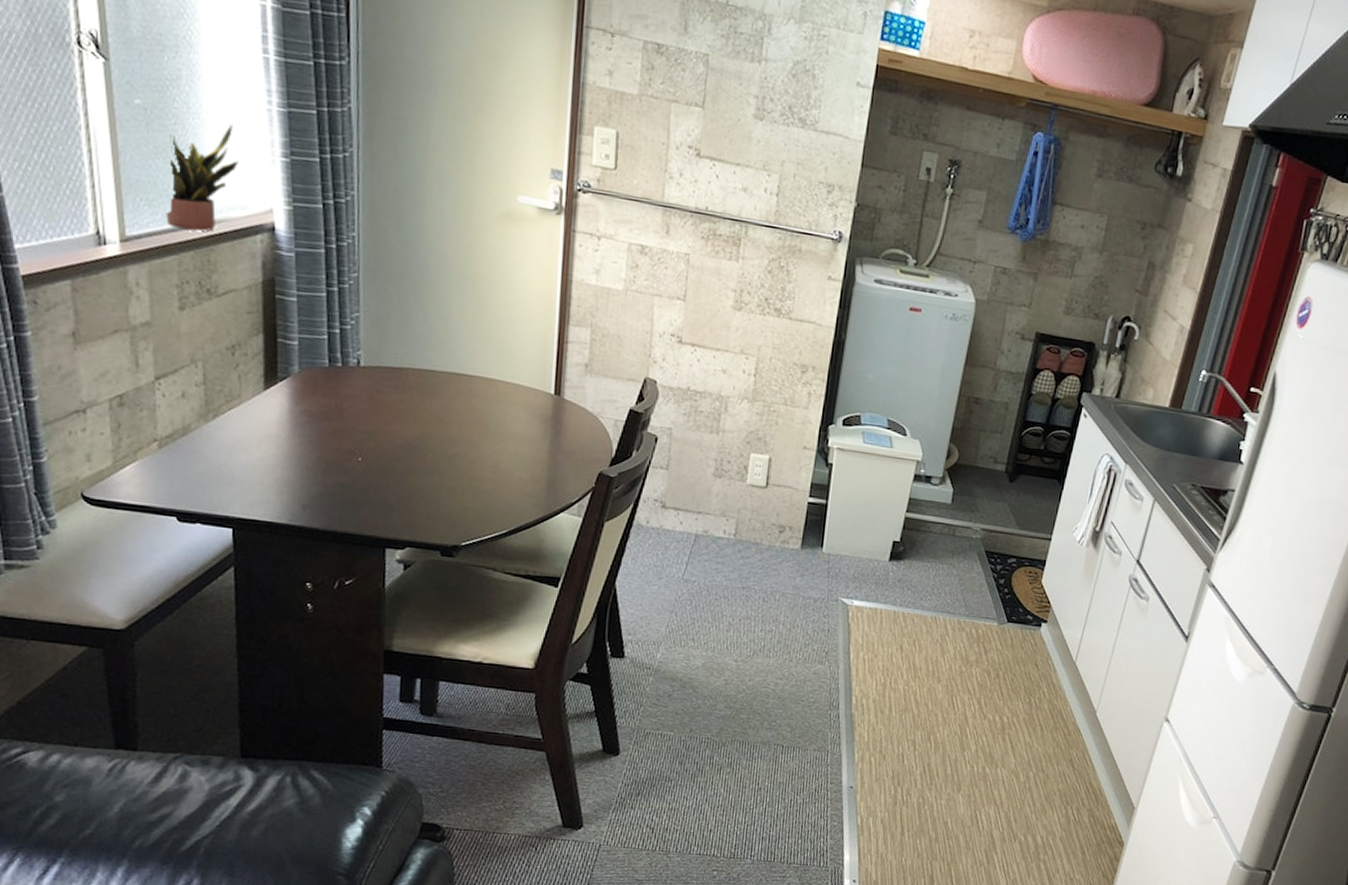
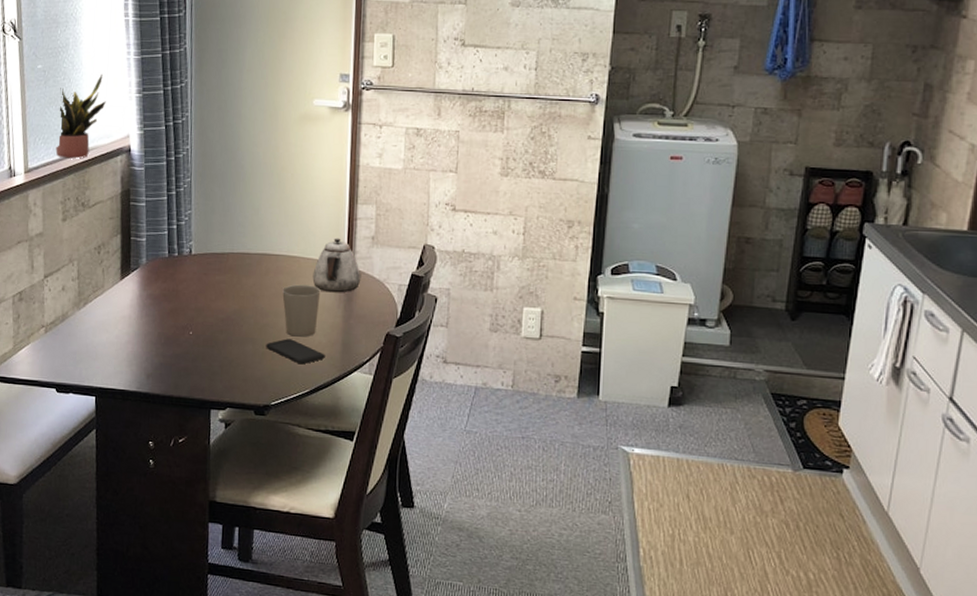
mobile phone: none [455,472,527,502] -> present [266,339,325,365]
cup: none [476,411,523,472] -> present [282,284,321,337]
teapot: none [513,361,571,425] -> present [312,238,360,293]

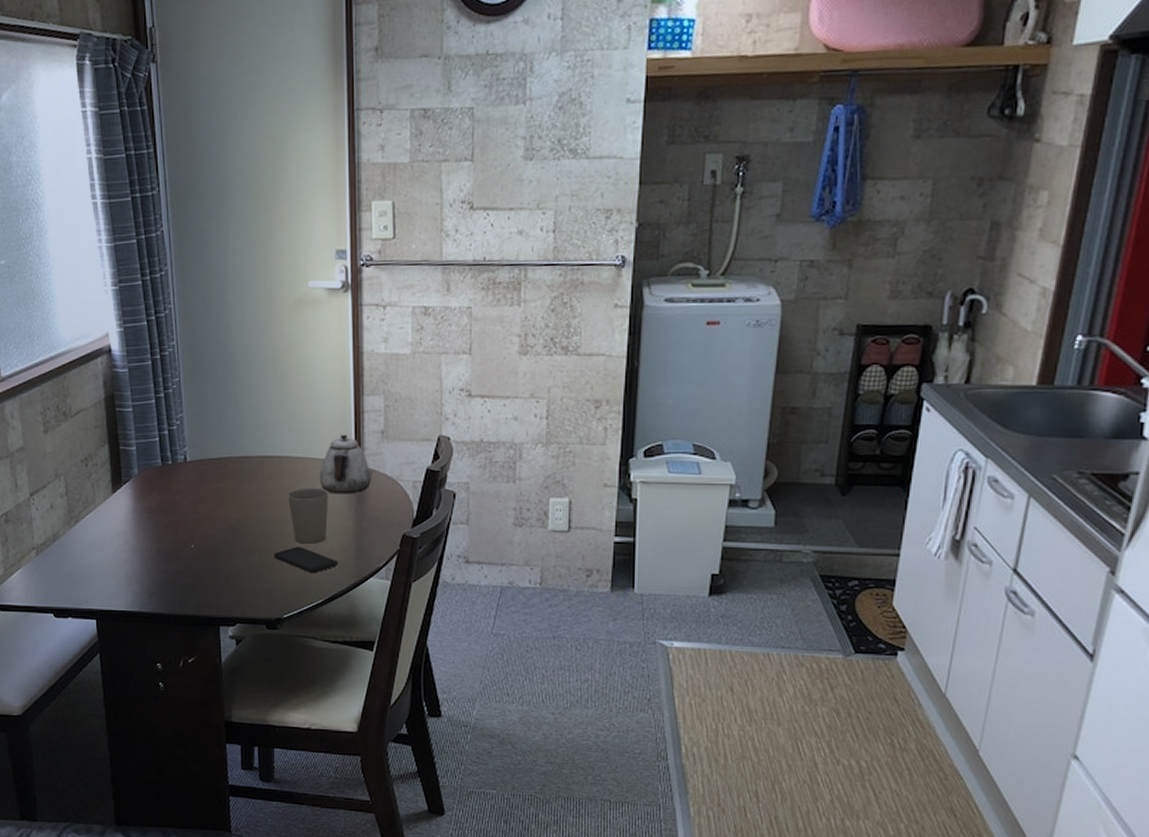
potted plant: present [55,73,106,159] -> none [28,266,80,364]

